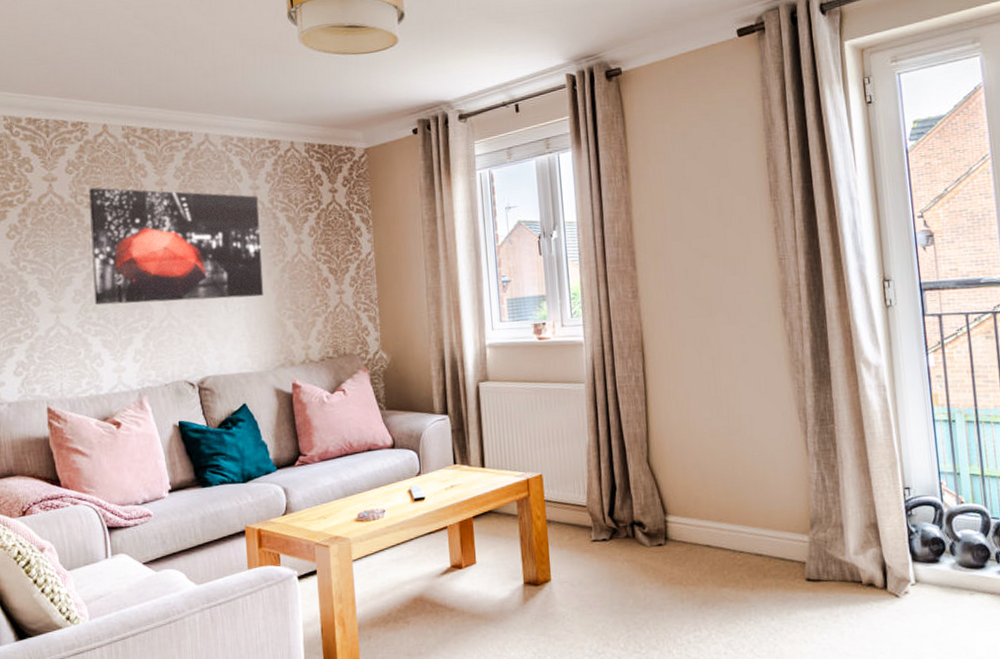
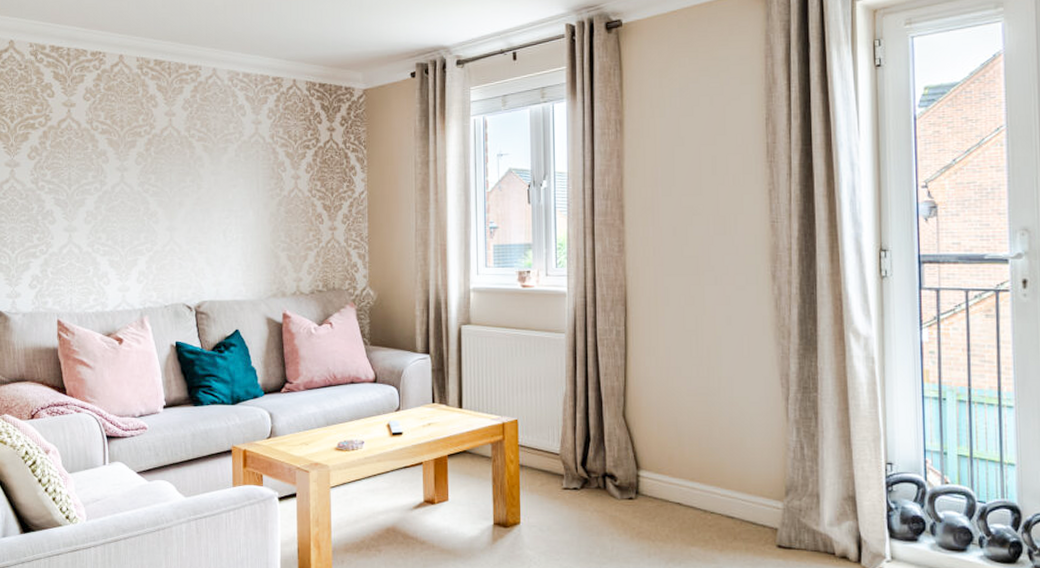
wall art: present [89,188,264,305] -> none [104,115,261,229]

